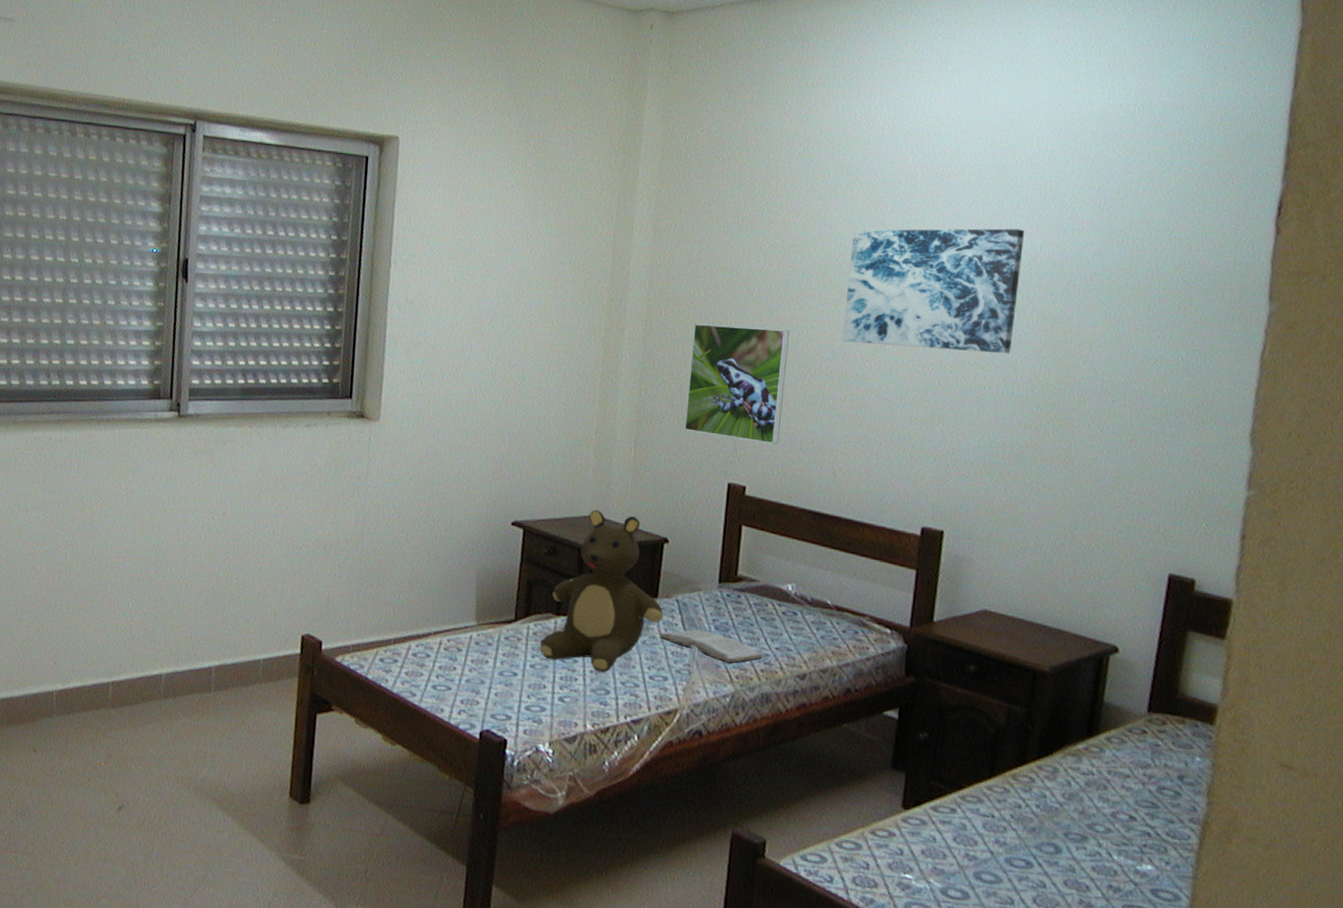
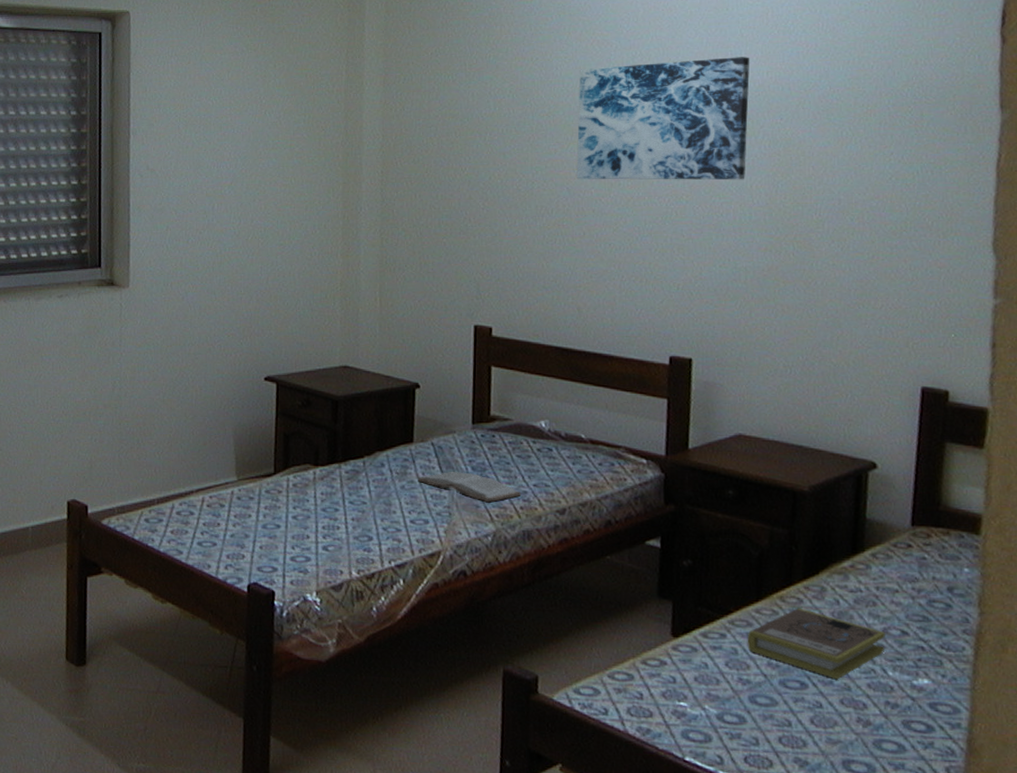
teddy bear: present [540,509,664,673] -> none [301,360,420,520]
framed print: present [684,324,790,444] -> none [427,171,525,284]
book: none [976,787,1114,861] -> present [747,608,885,680]

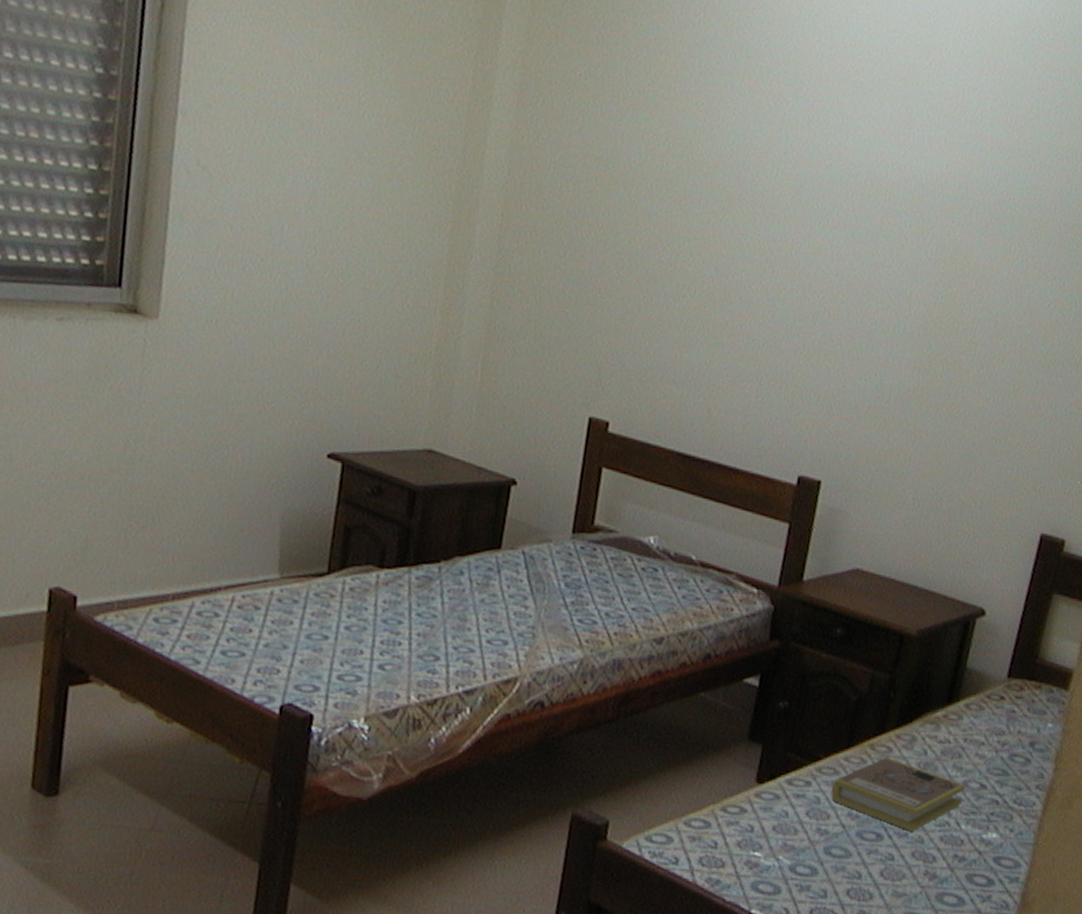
book: present [418,471,522,503] -> none [502,586,618,626]
wall art: present [576,57,750,180] -> none [727,126,932,286]

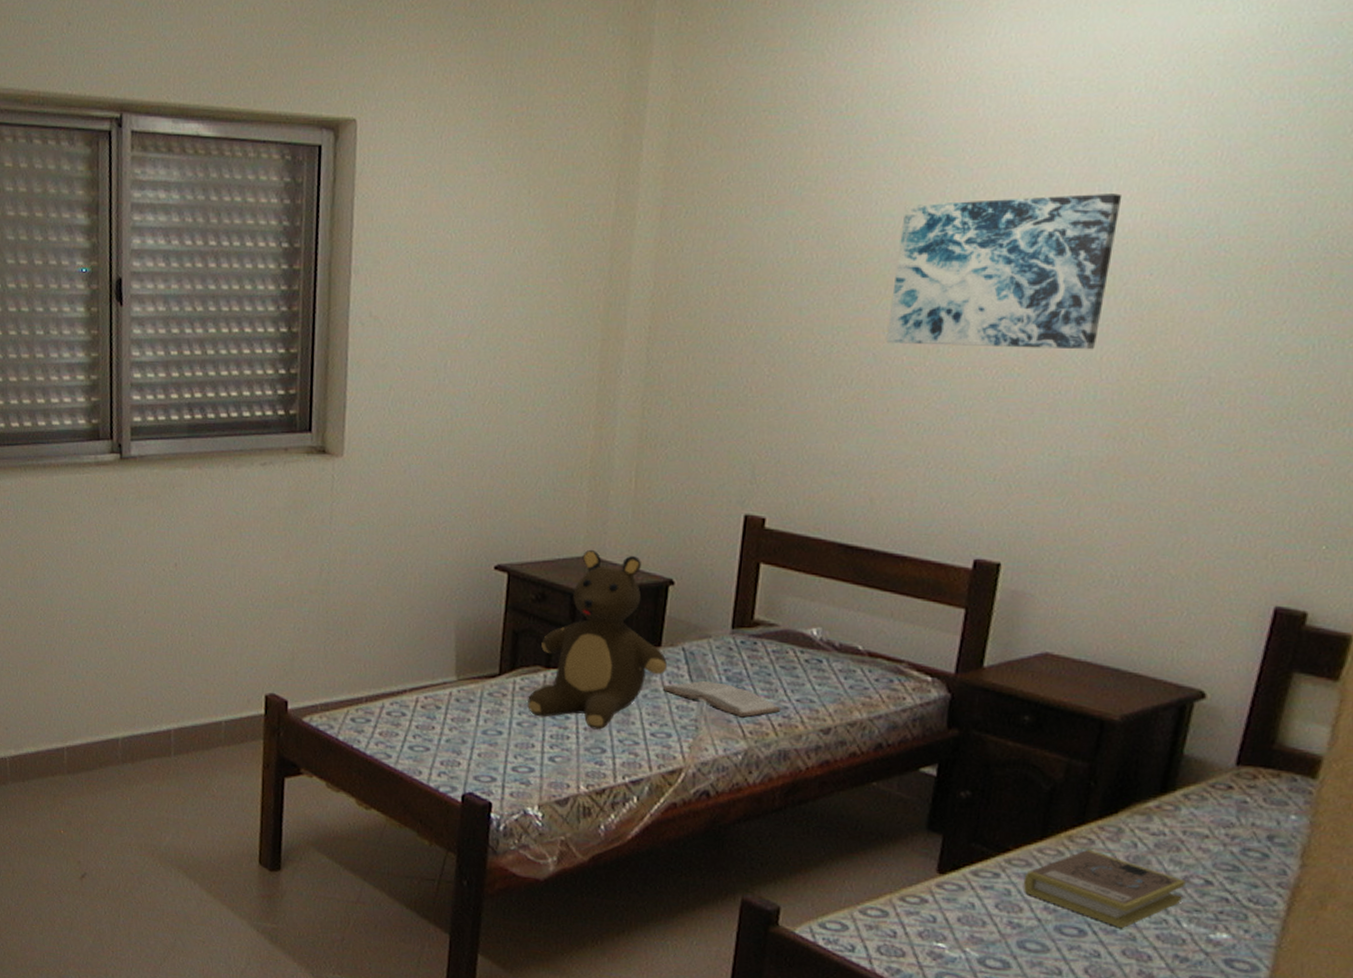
teddy bear: none [357,442,507,636] -> present [527,549,668,730]
book: none [502,586,618,626] -> present [663,680,782,718]
wall art: none [727,126,932,286] -> present [886,193,1122,350]

